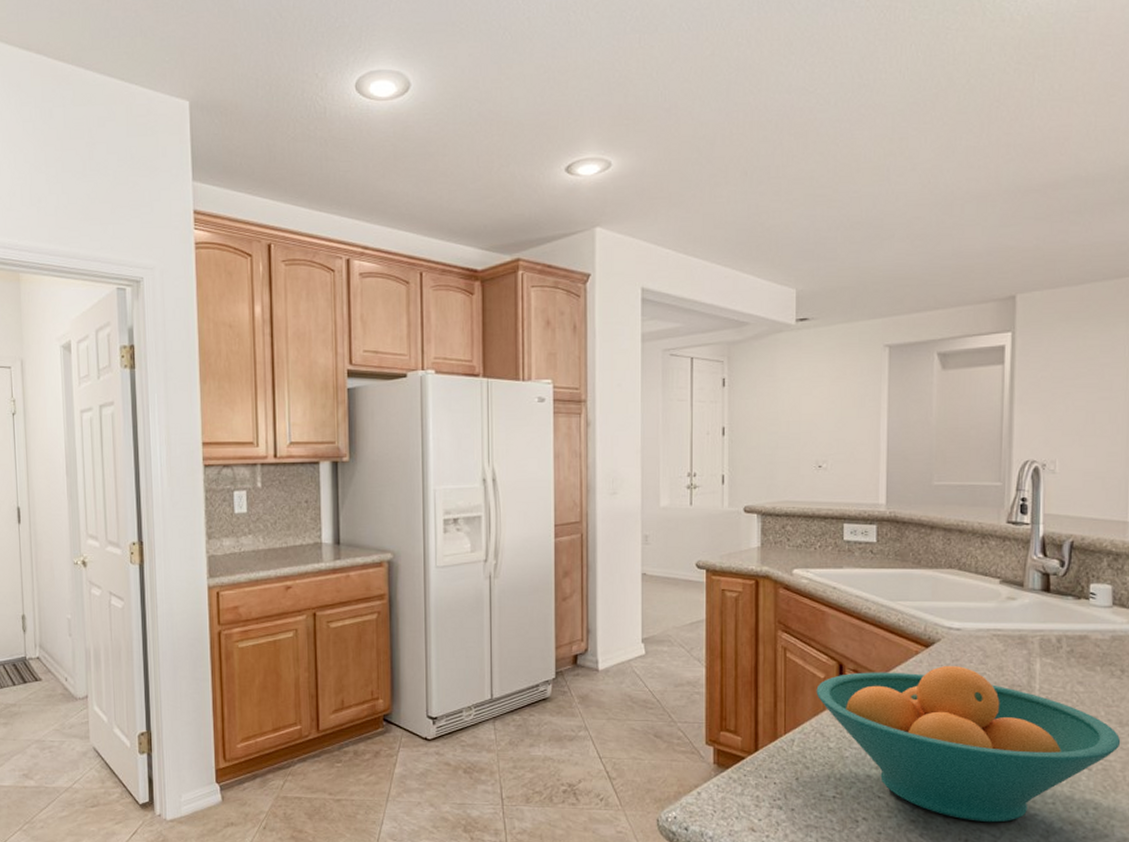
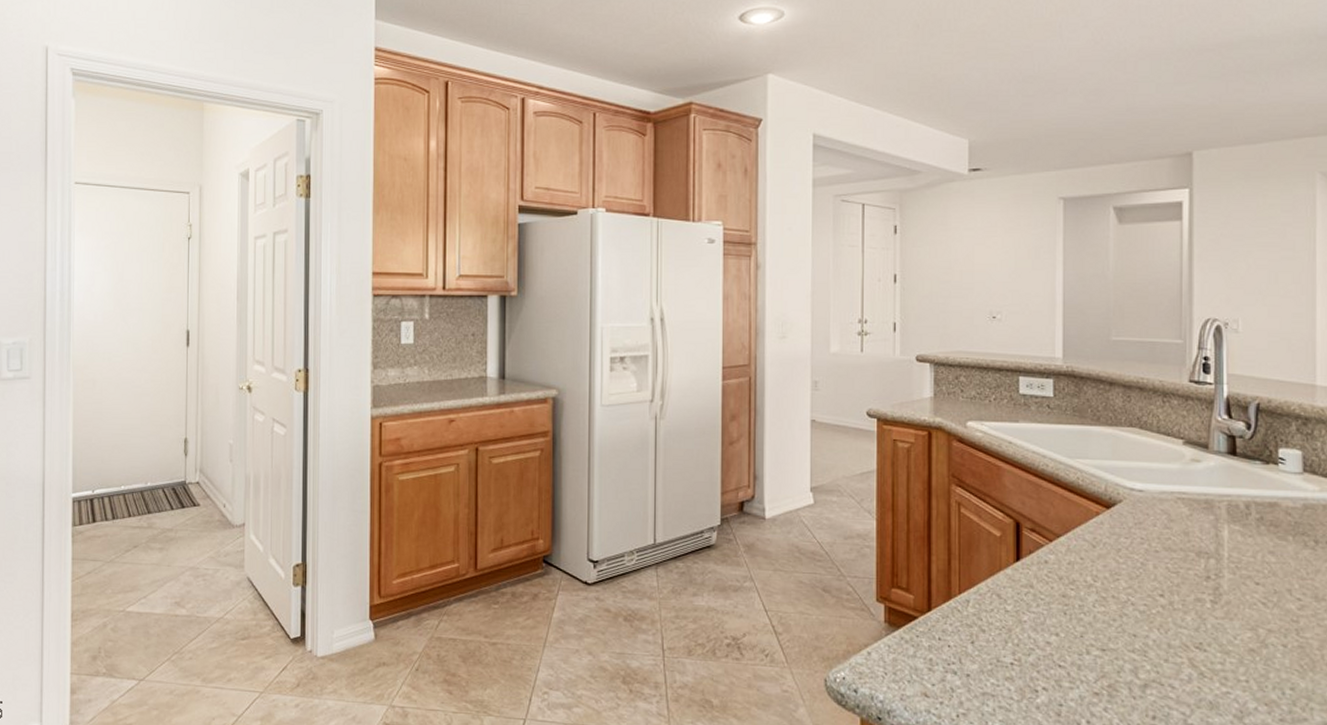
fruit bowl: present [816,666,1121,823] -> none [992,529,1317,700]

